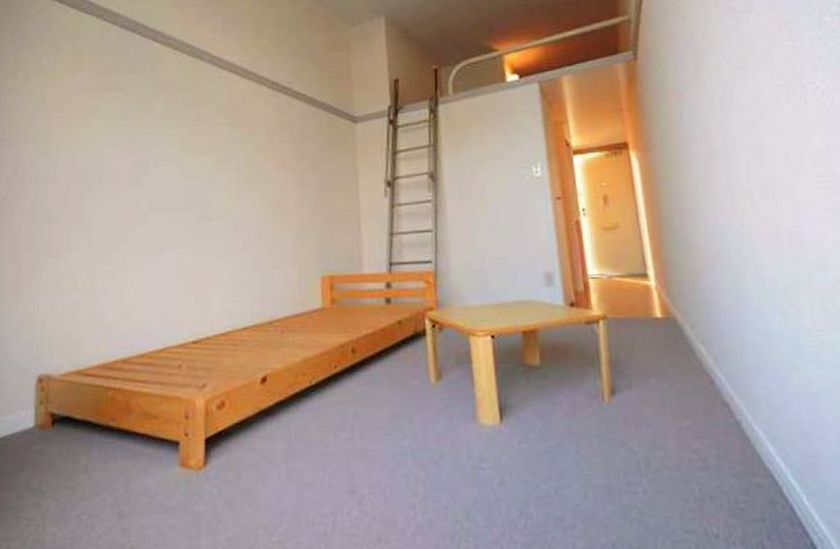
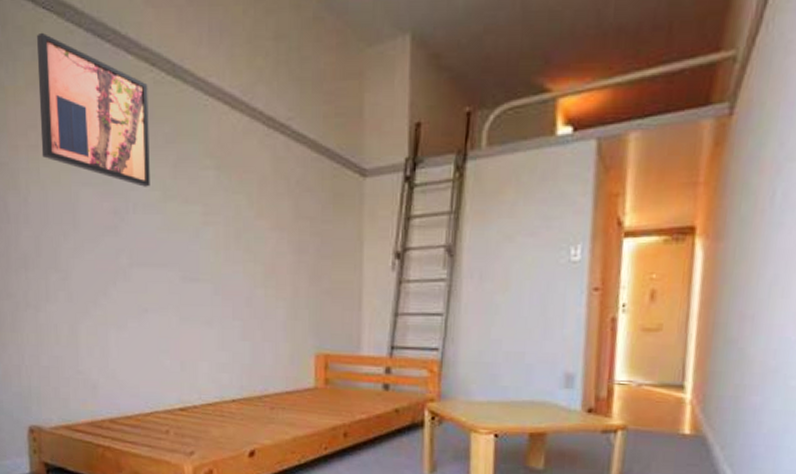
wall art: none [74,30,171,144] -> present [36,32,150,187]

